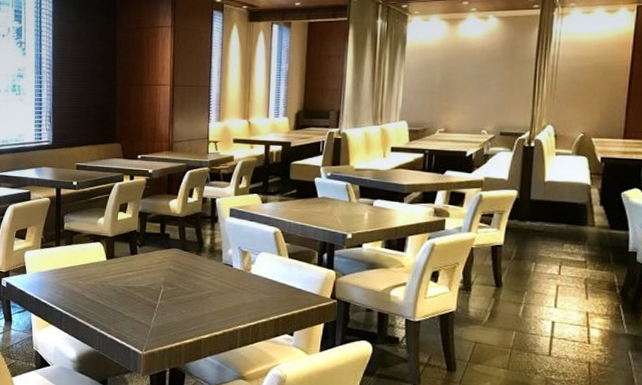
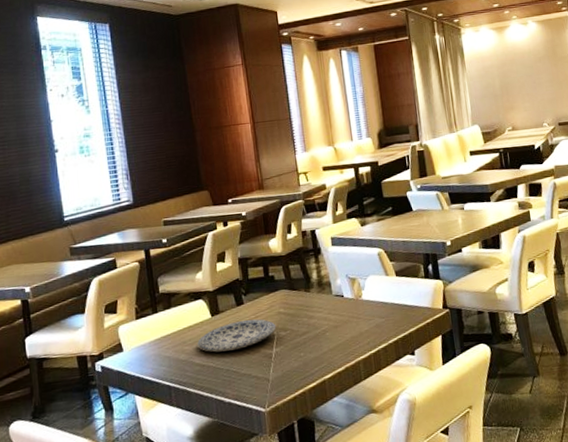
plate: none [91,268,164,294] -> present [197,319,276,353]

